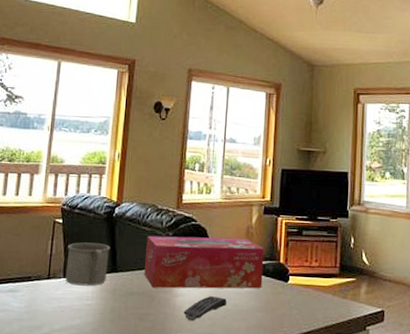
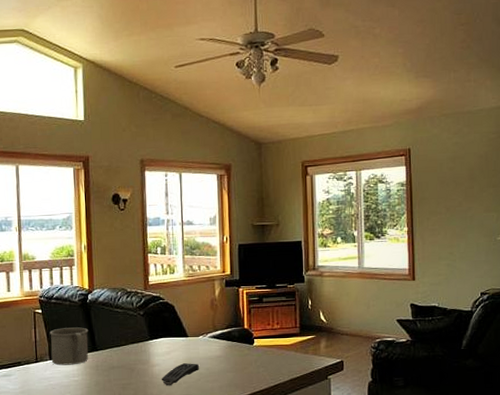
tissue box: present [144,235,264,289] -> none [120,310,230,361]

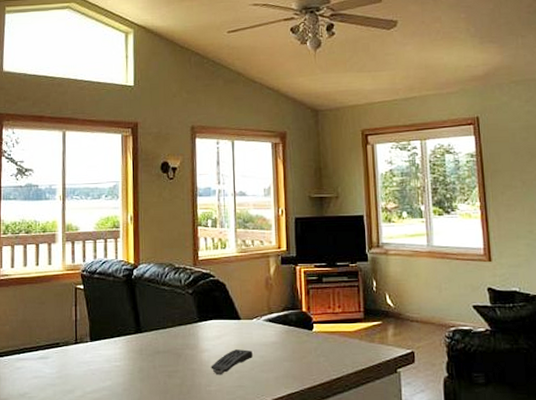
mug: present [50,327,89,366] -> none [91,306,133,348]

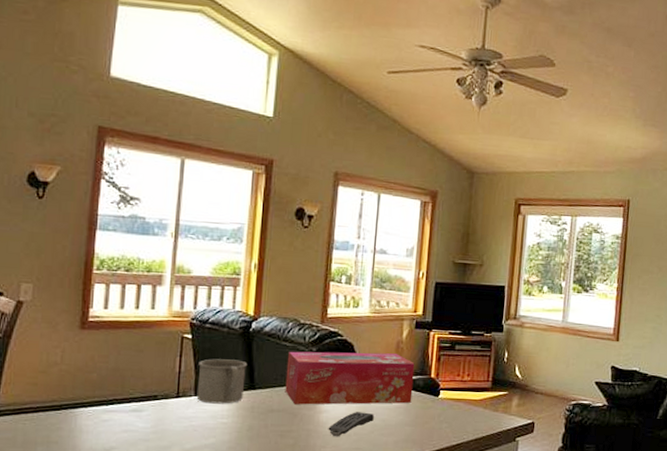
mug: none [91,306,133,348] -> present [196,359,248,404]
tissue box: none [167,290,287,345] -> present [285,351,415,405]

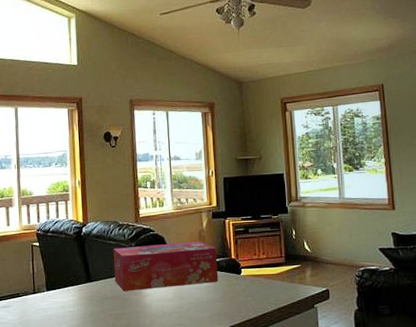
mug: present [196,359,248,404] -> none [46,259,83,297]
remote control: present [328,412,374,437] -> none [153,293,189,316]

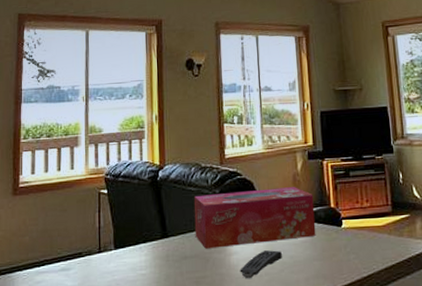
remote control: none [153,293,189,316] -> present [240,250,282,279]

